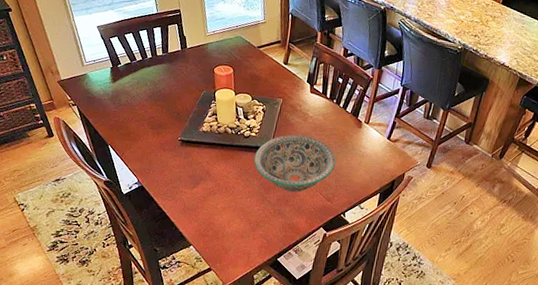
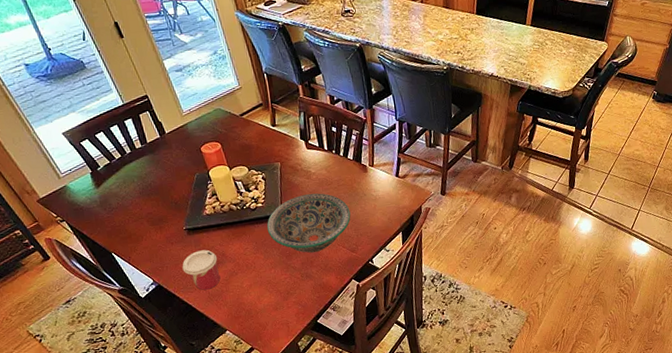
cup: none [167,163,202,202] -> present [182,249,221,290]

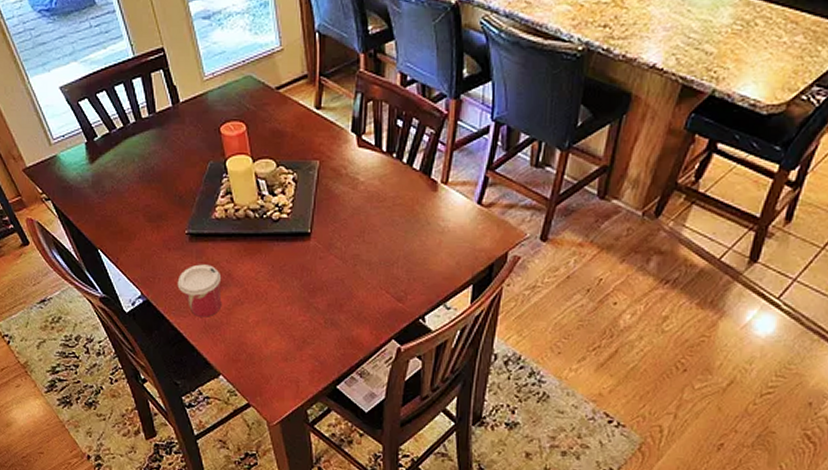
decorative bowl: present [266,193,351,253] -> none [289,211,404,294]

